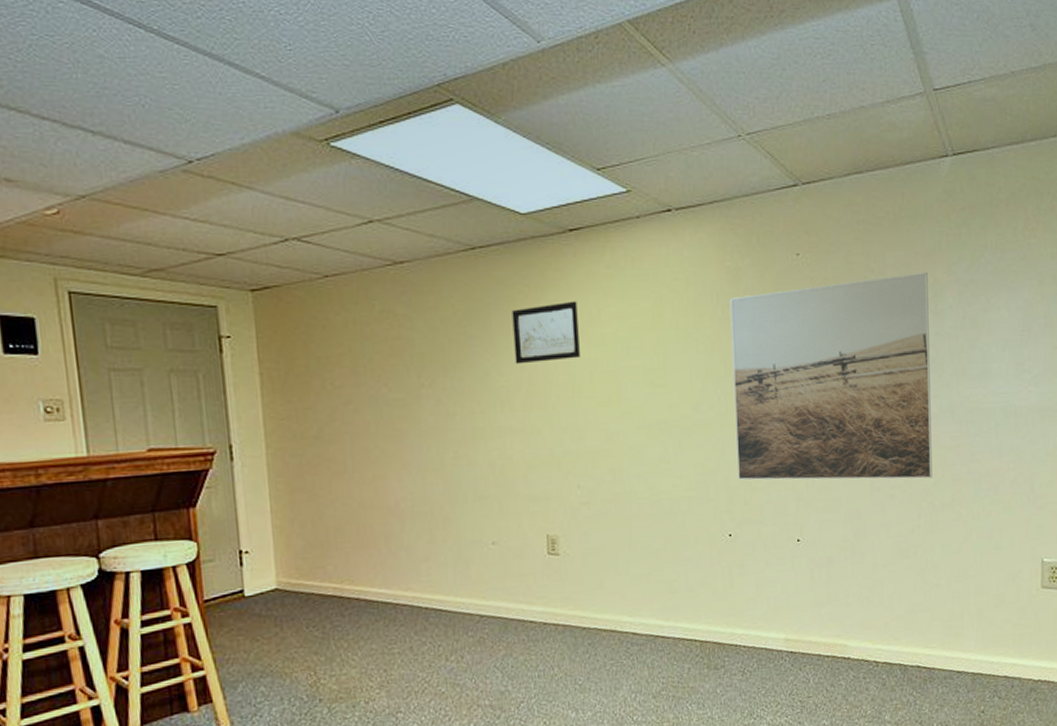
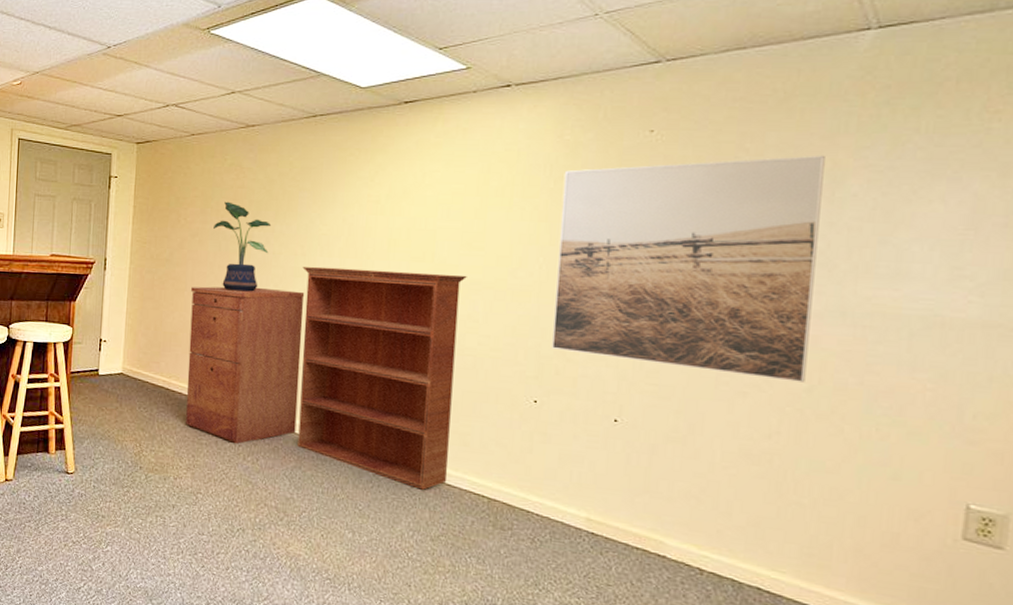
filing cabinet: none [353,455,501,645] -> present [186,286,305,445]
potted plant: none [370,357,442,466] -> present [213,201,272,292]
bookcase: none [483,415,661,648] -> present [297,266,467,490]
wall art: present [512,300,580,365] -> none [338,165,403,217]

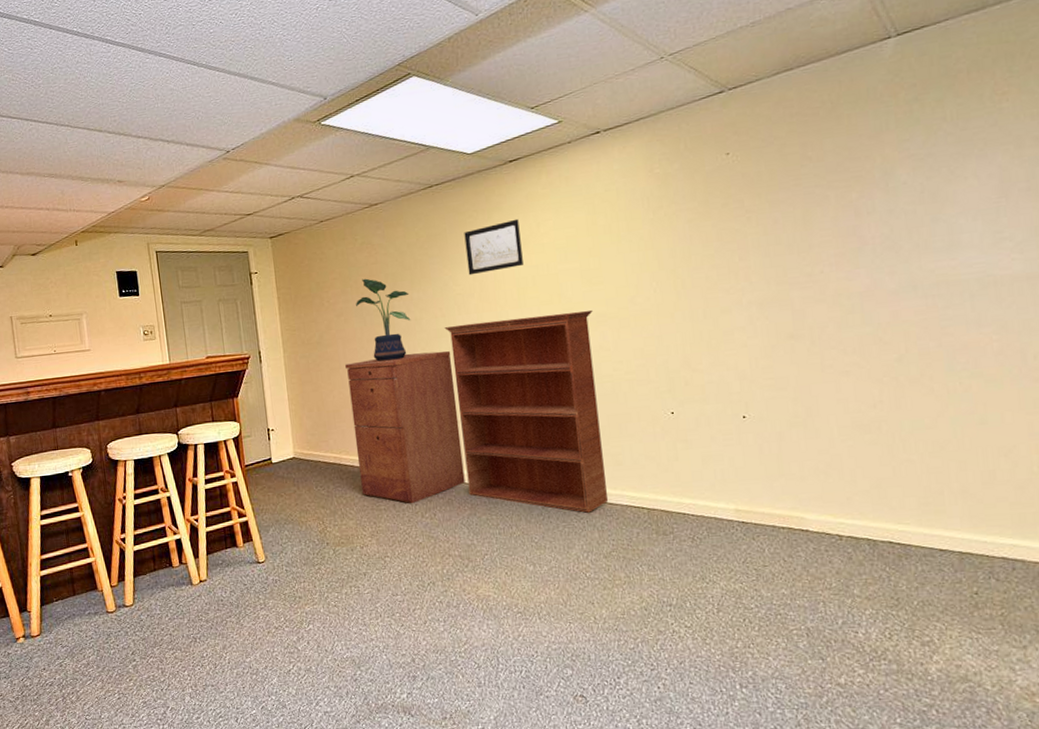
wall art: none [338,165,403,217] -> present [464,218,523,276]
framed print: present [552,155,825,382] -> none [660,152,895,363]

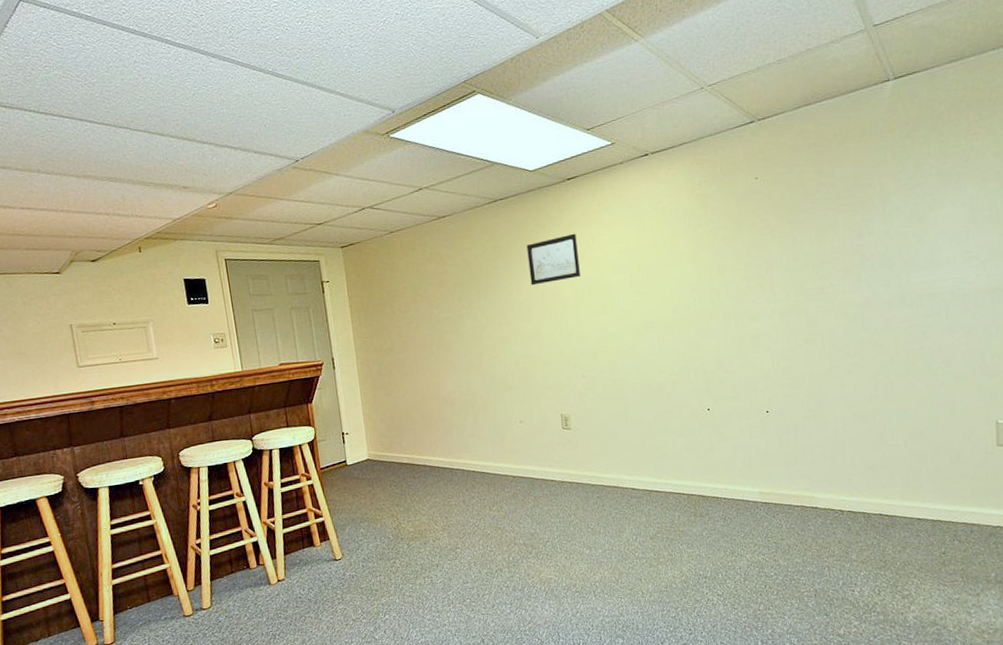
filing cabinet: present [345,350,465,504] -> none [416,356,529,499]
potted plant: present [356,278,411,362] -> none [426,287,478,367]
bookcase: present [444,309,609,513] -> none [509,317,655,500]

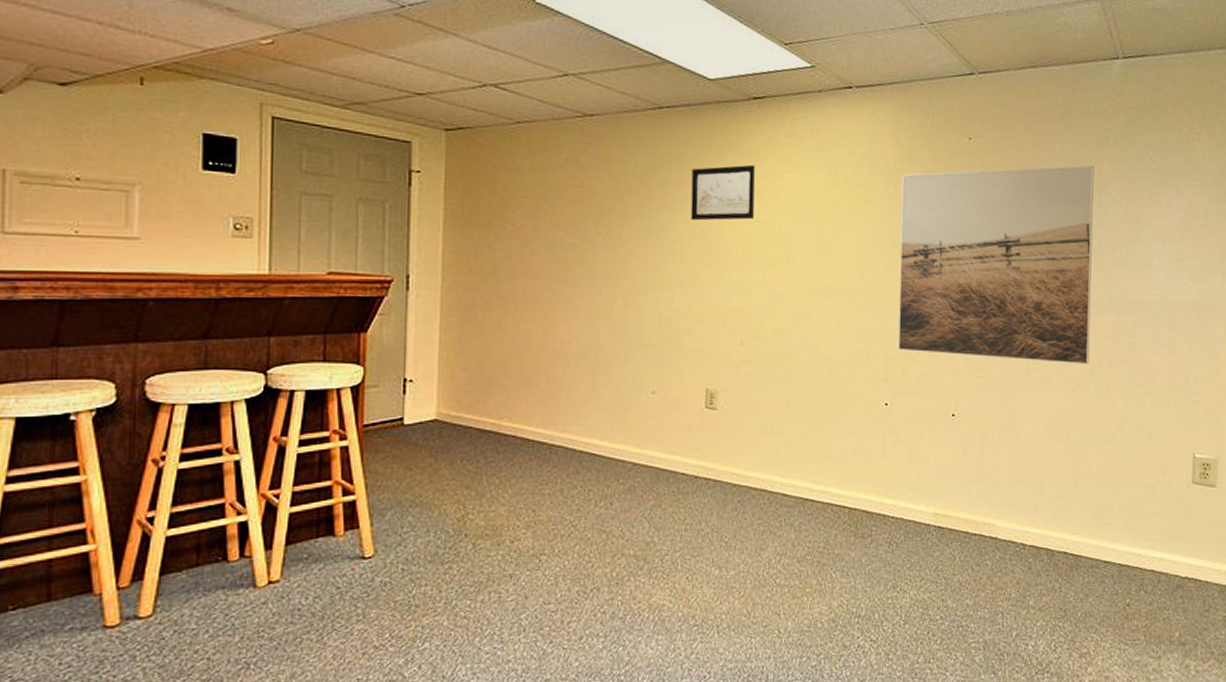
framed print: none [699,181,887,365] -> present [898,164,1094,364]

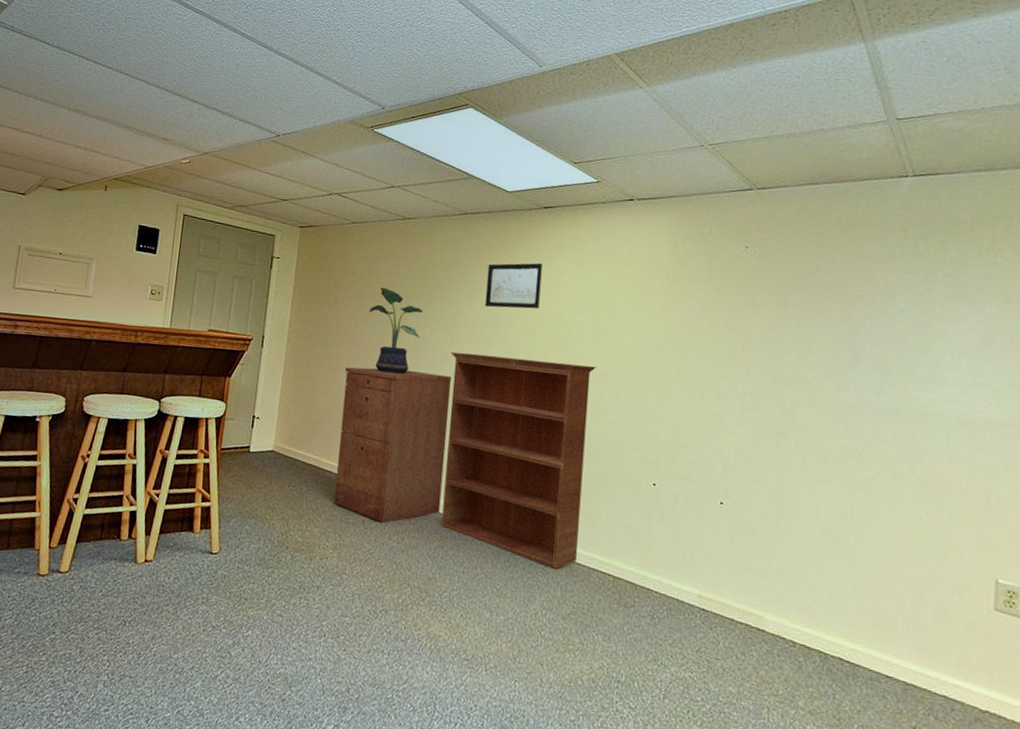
filing cabinet: none [522,303,658,489] -> present [334,367,452,524]
potted plant: none [548,203,617,309] -> present [369,287,424,374]
bookcase: none [654,276,820,510] -> present [441,352,596,569]
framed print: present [898,164,1094,364] -> none [668,276,879,471]

